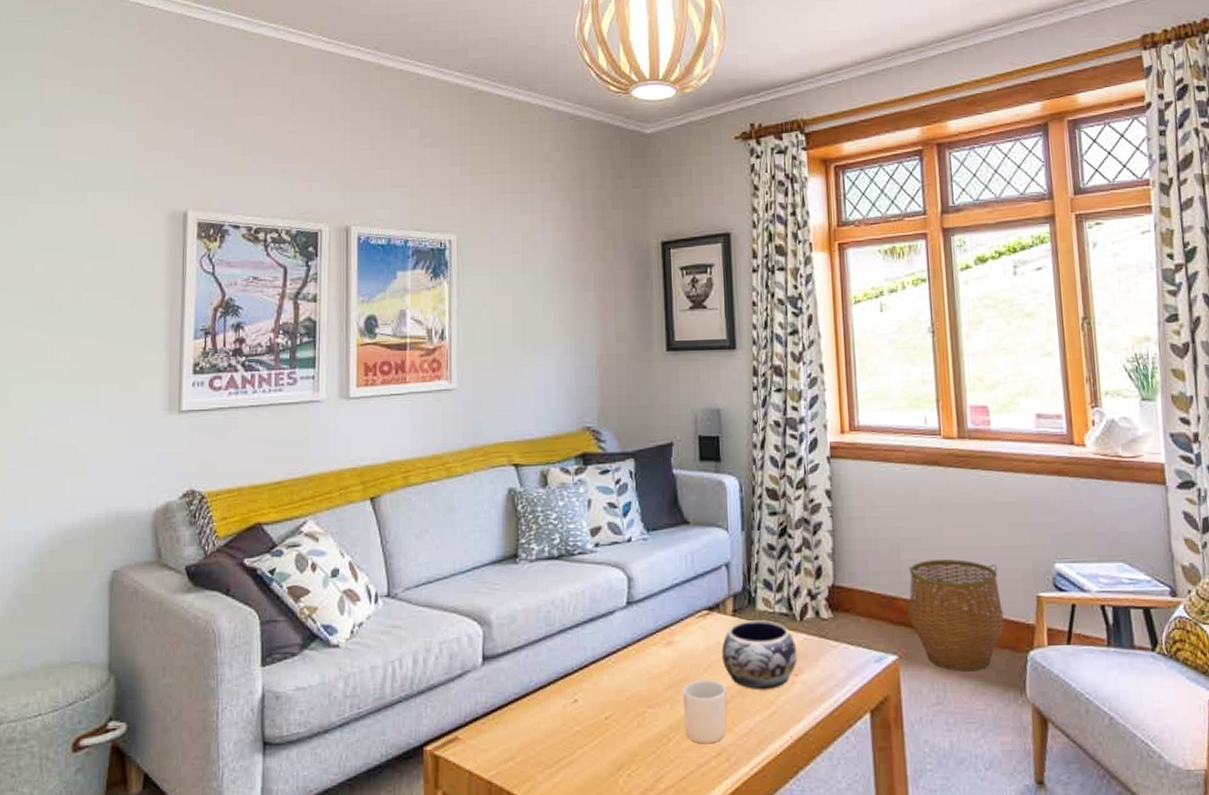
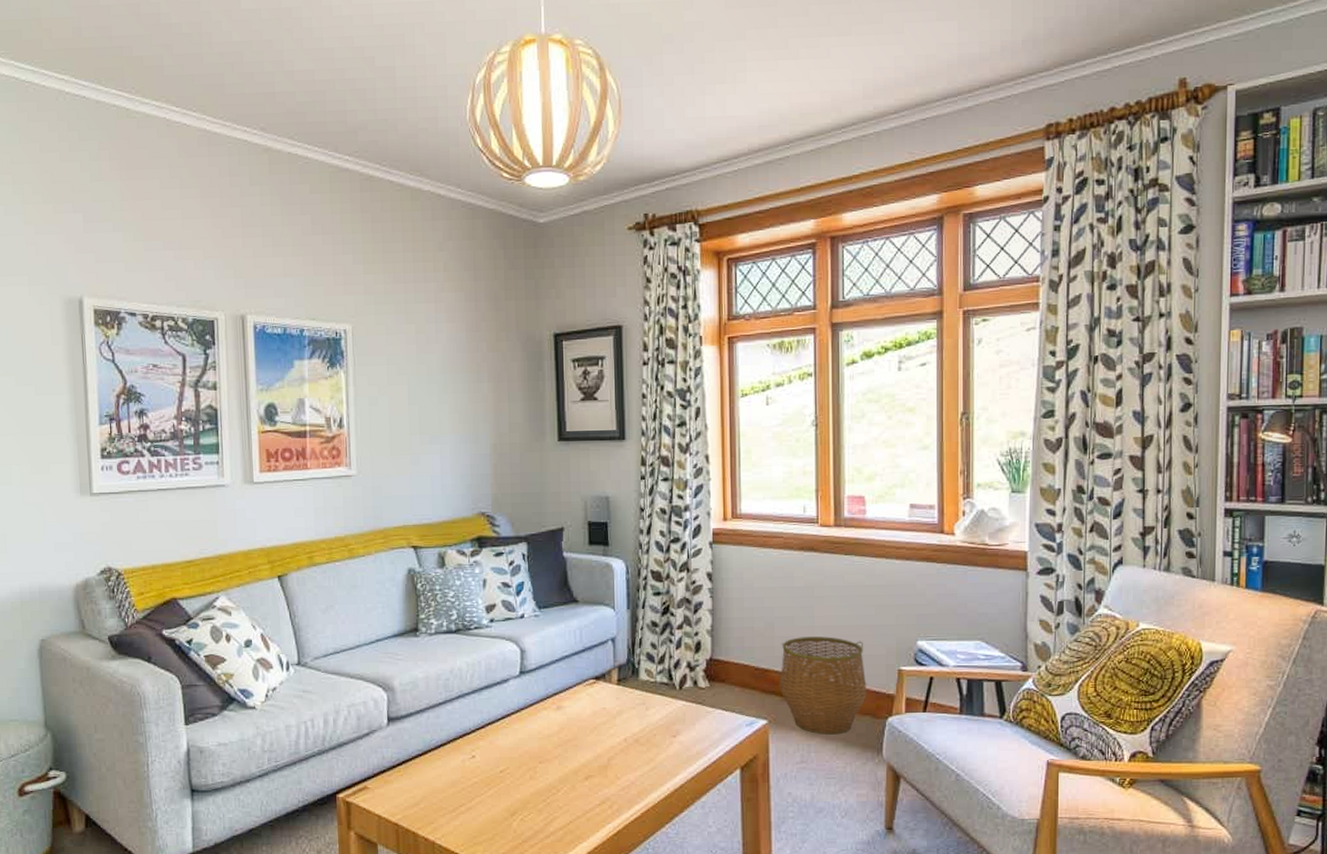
mug: present [683,679,727,744] -> none [571,739,611,794]
decorative bowl: present [721,620,797,689] -> none [606,688,676,748]

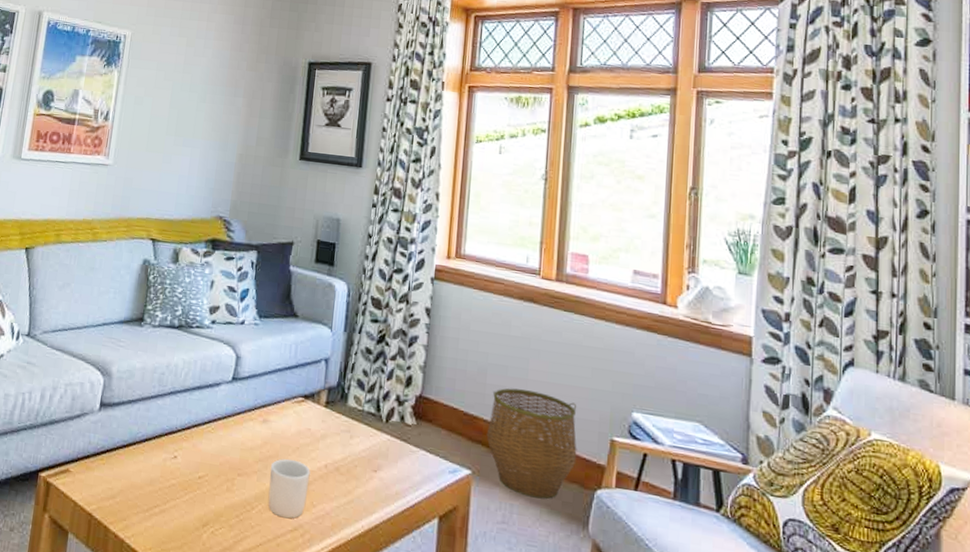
mug: none [571,739,611,794] -> present [268,458,311,519]

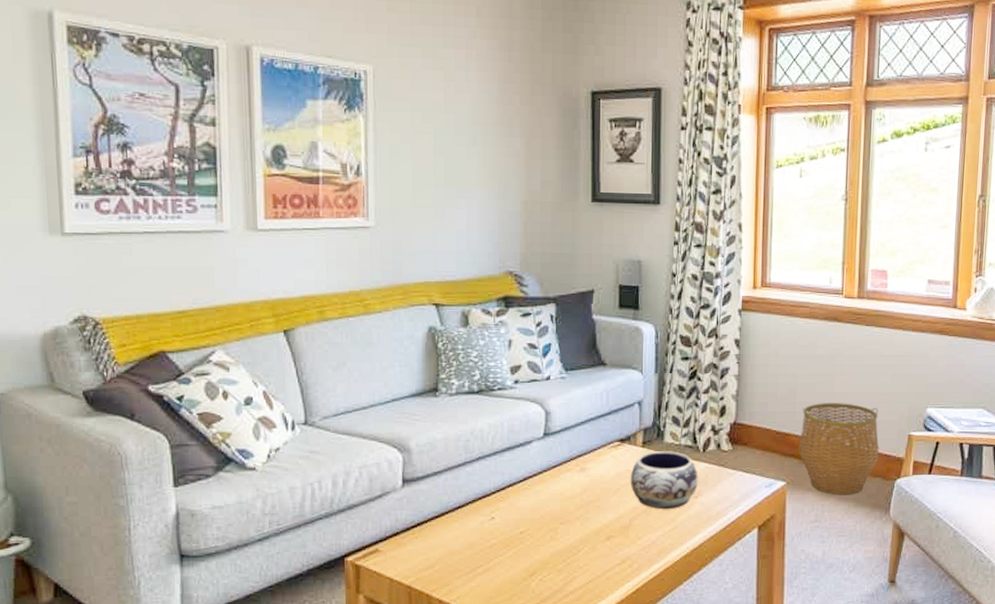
mug: present [268,458,311,519] -> none [593,500,633,554]
decorative bowl: none [309,413,379,480] -> present [630,451,698,509]

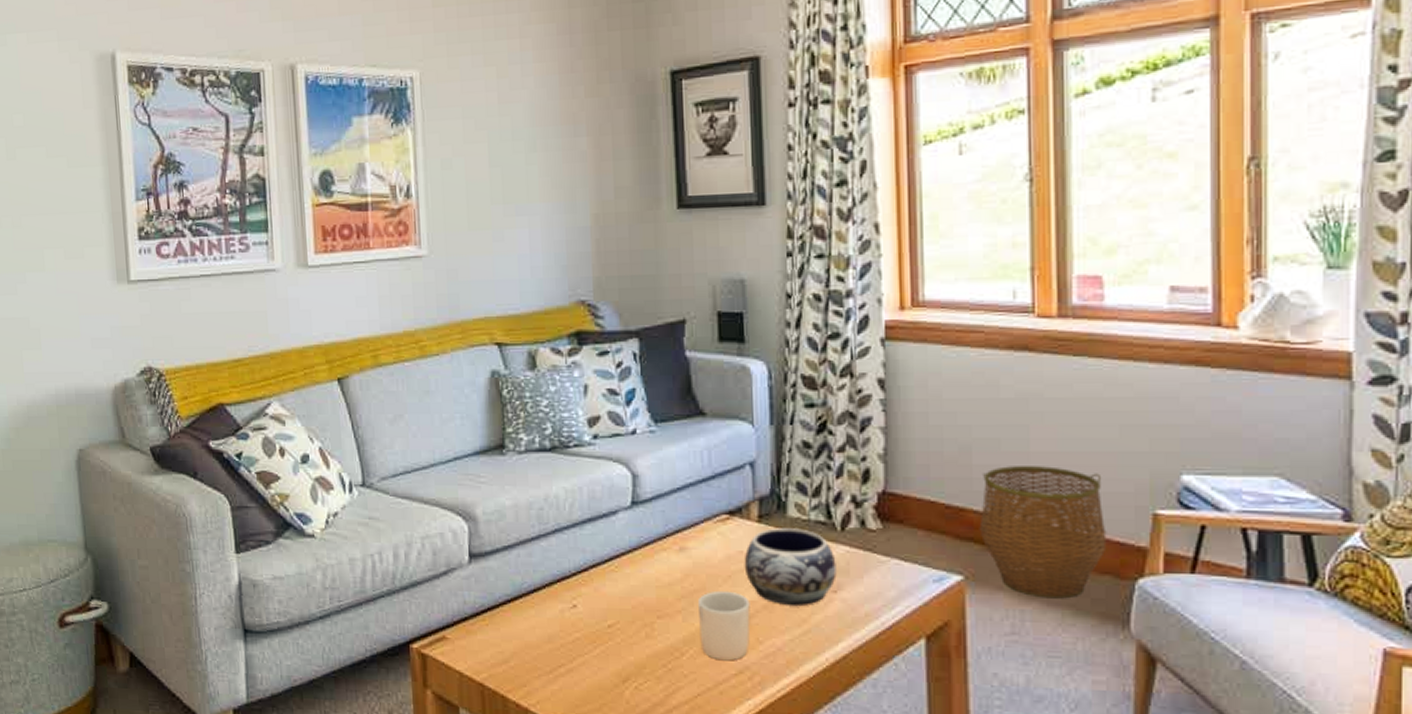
mug: none [593,500,633,554] -> present [698,590,751,661]

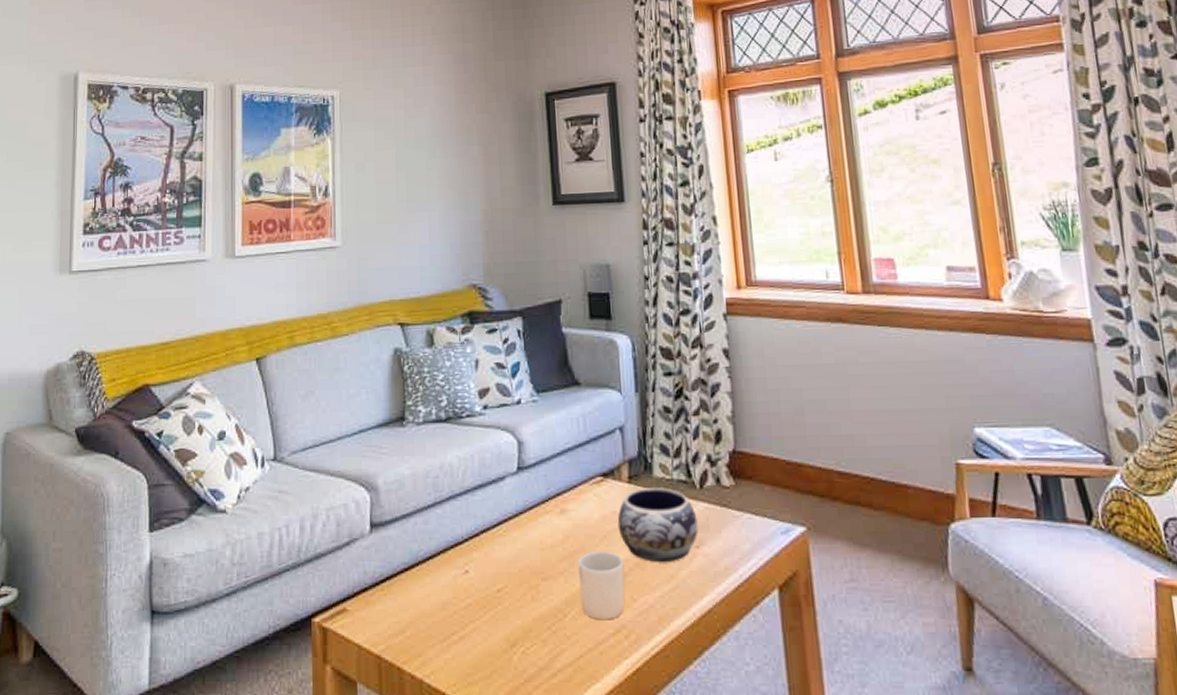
basket: present [979,466,1107,599] -> none [814,423,922,545]

